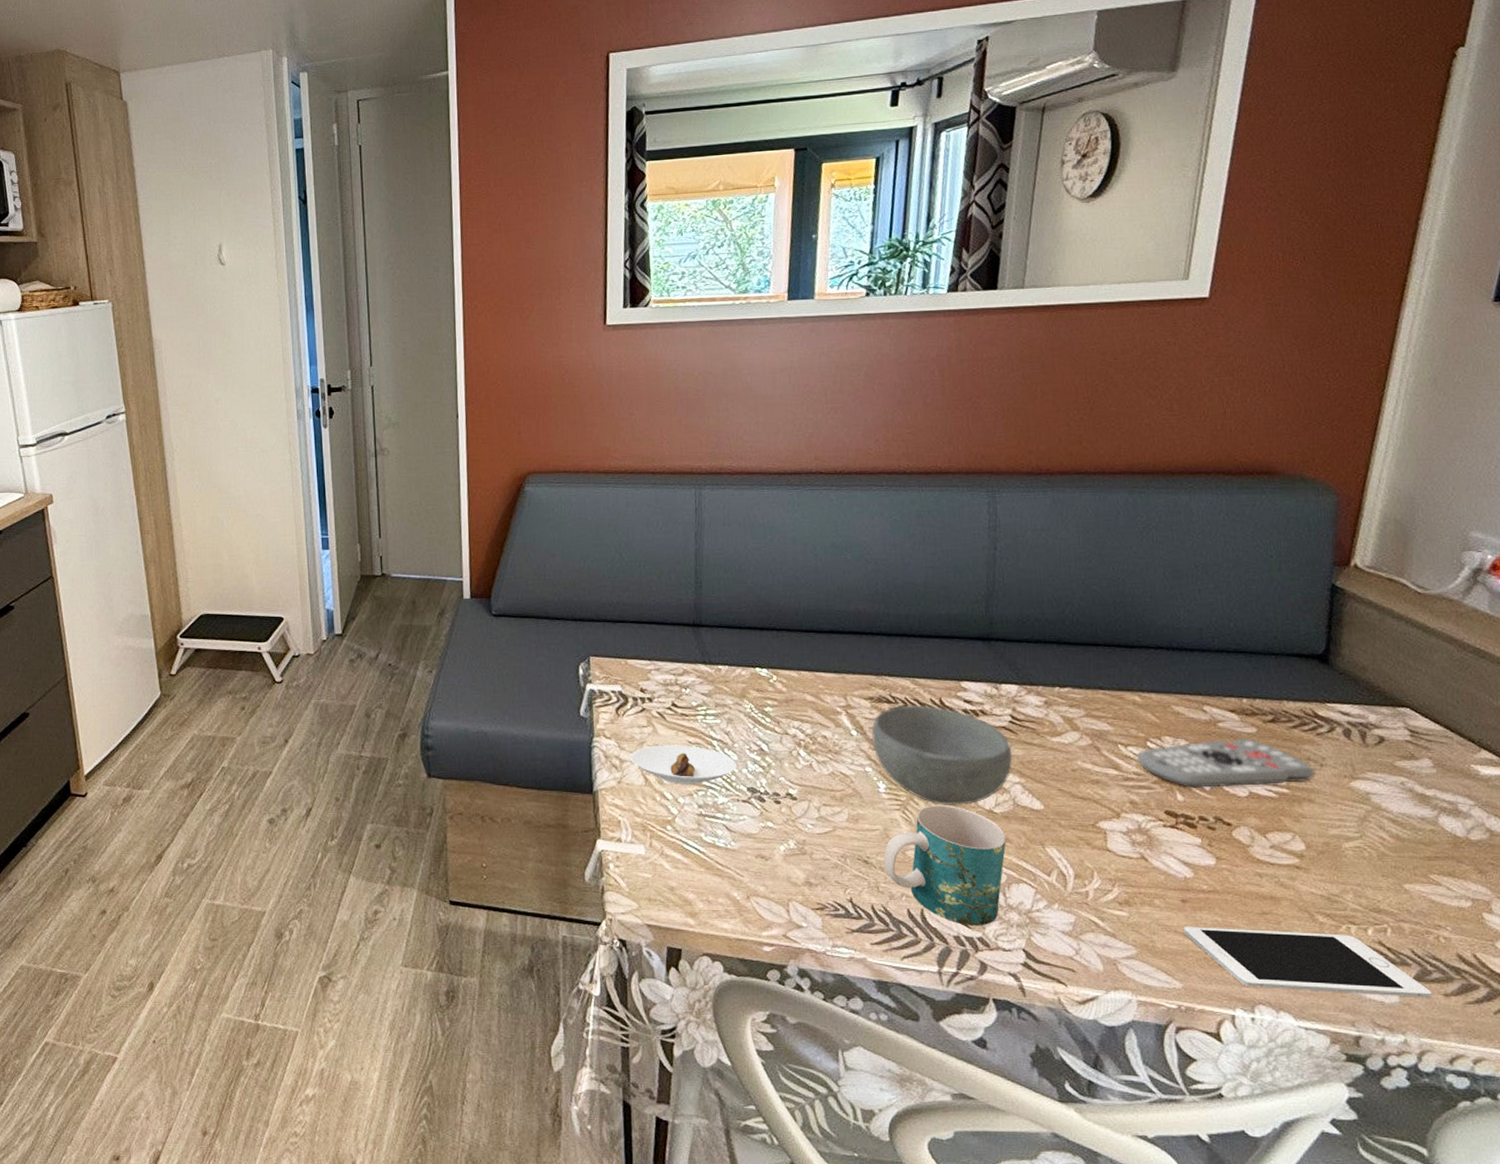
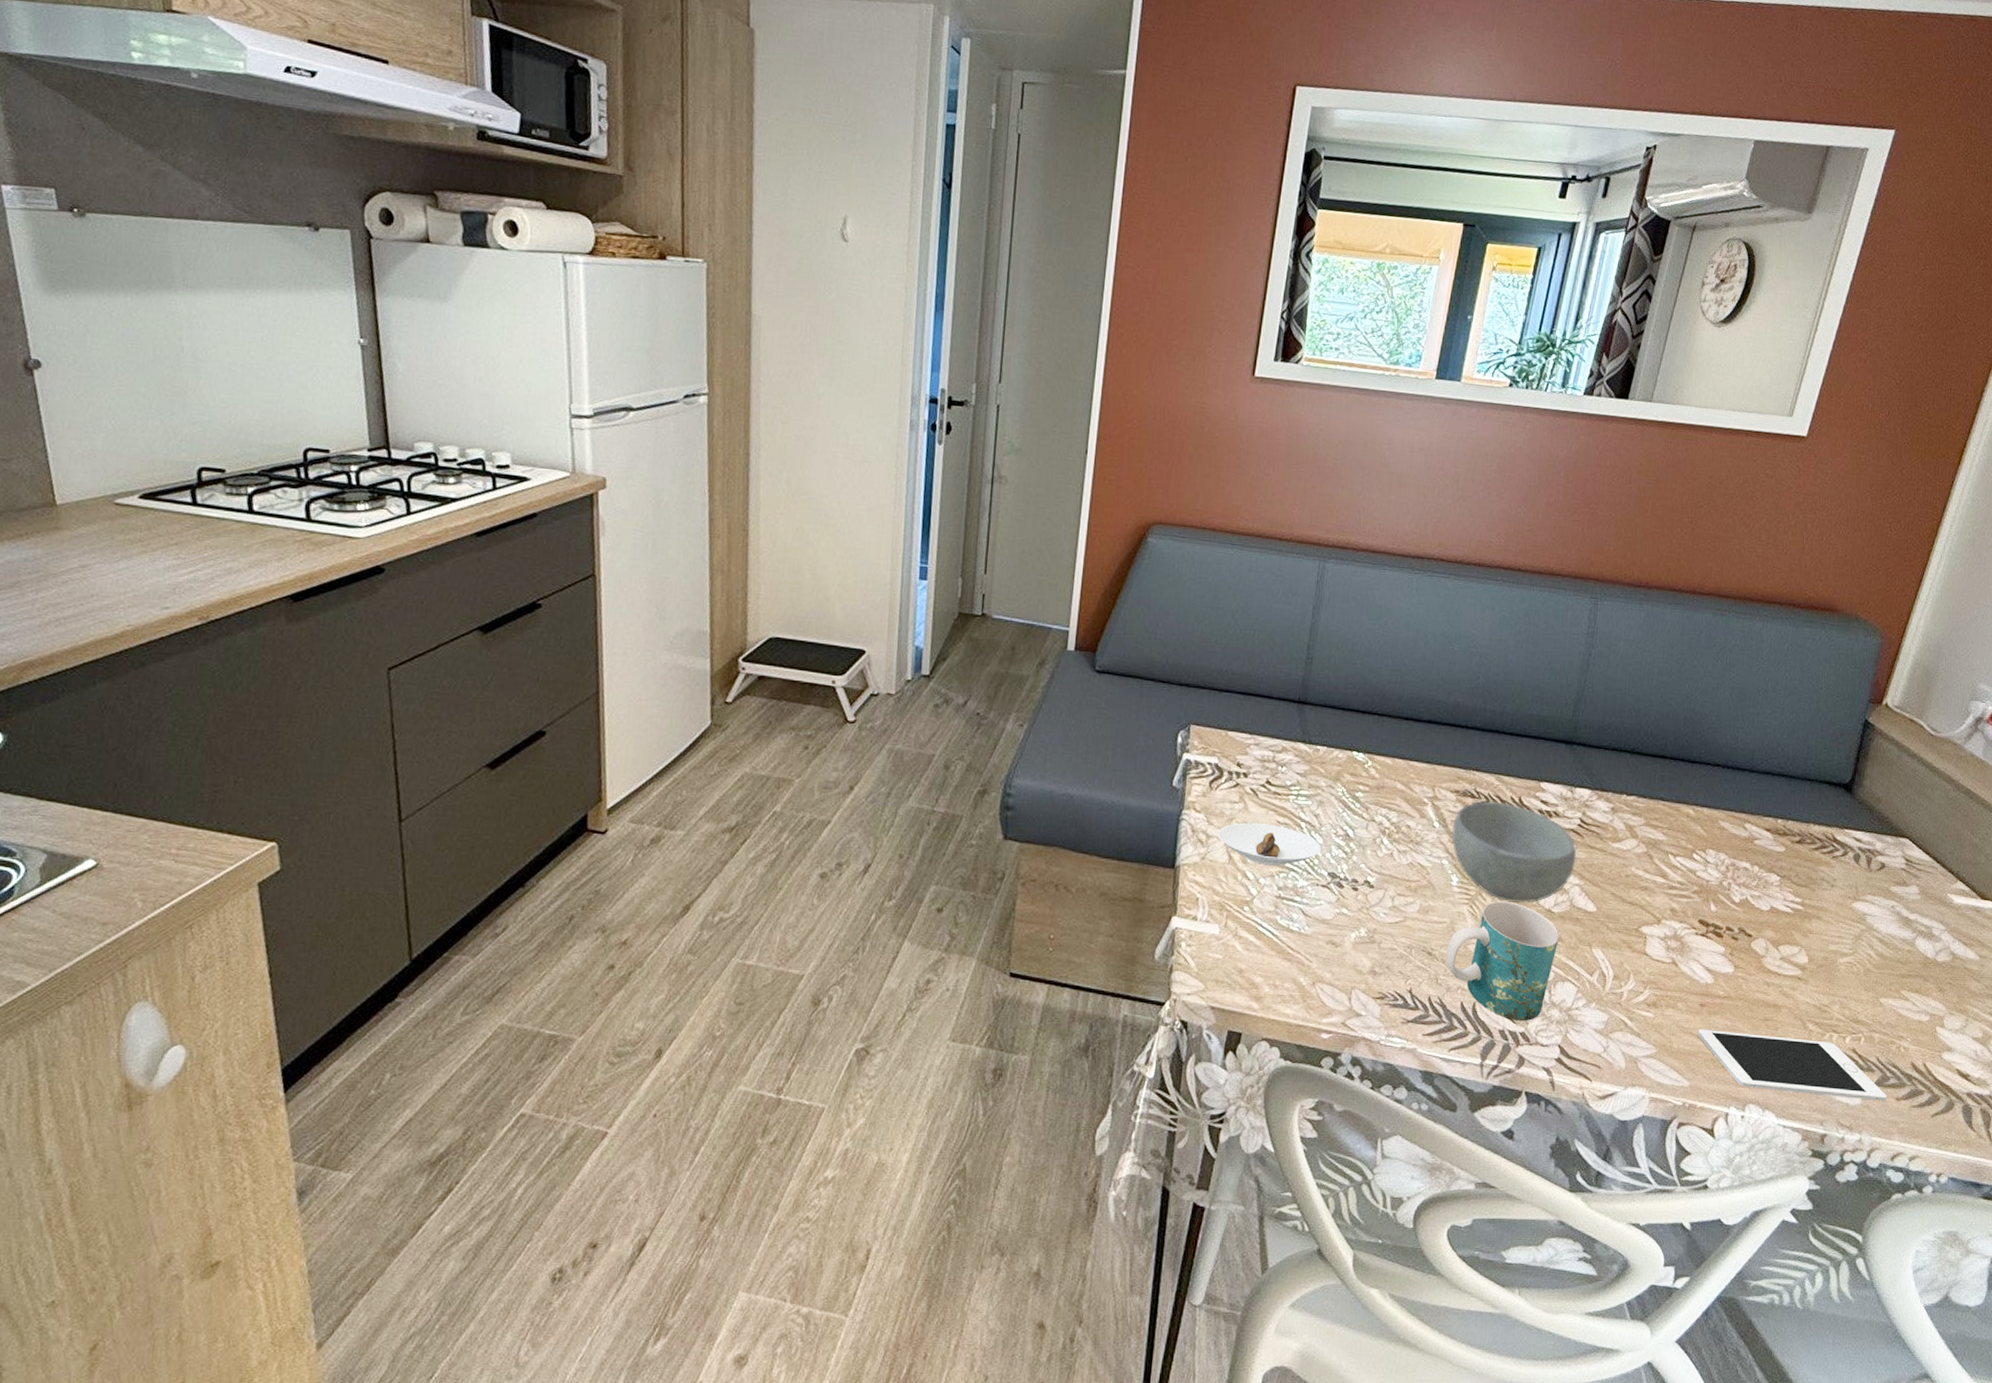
remote control: present [1137,738,1316,788] -> none [1683,856,1827,901]

